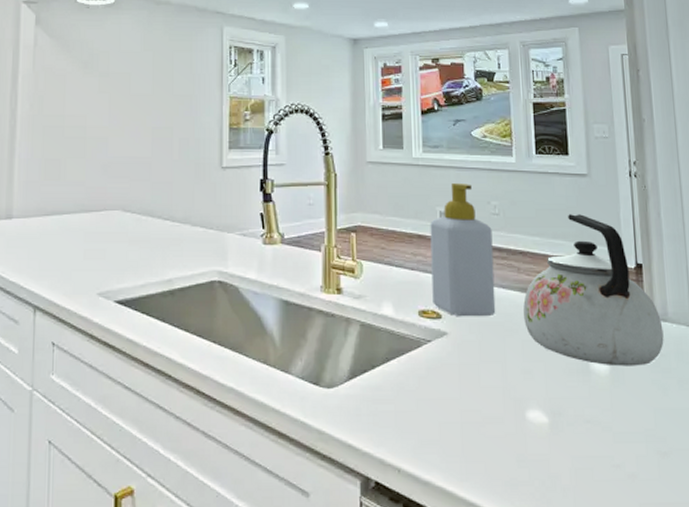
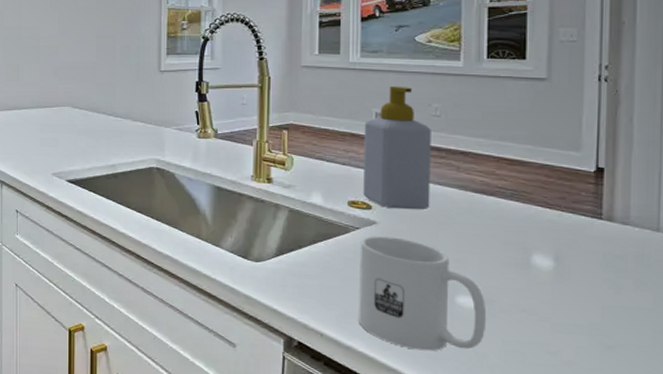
mug: none [432,349,556,478] -> present [359,236,487,351]
kettle: present [523,214,664,367] -> none [461,117,622,265]

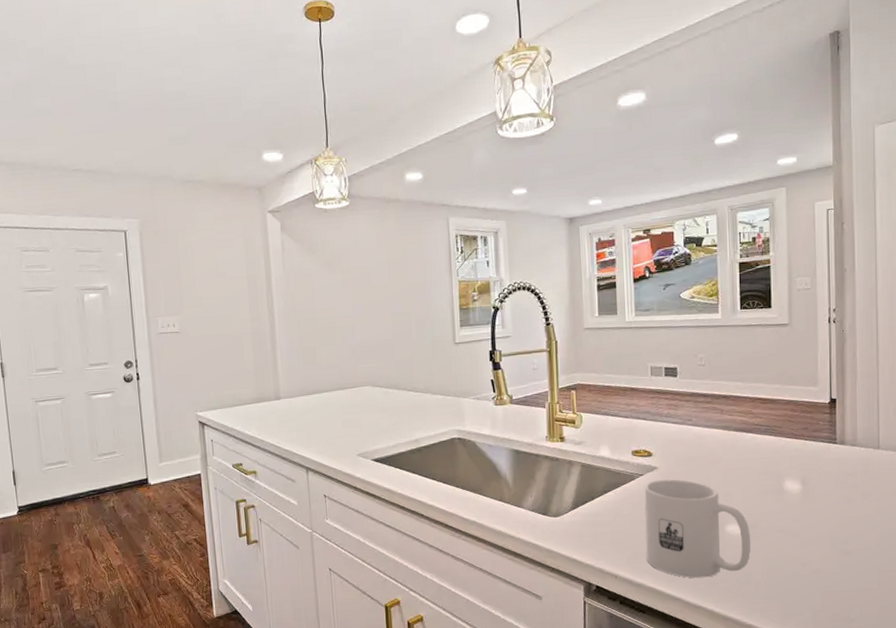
soap bottle: present [363,85,431,209] -> none [642,340,701,453]

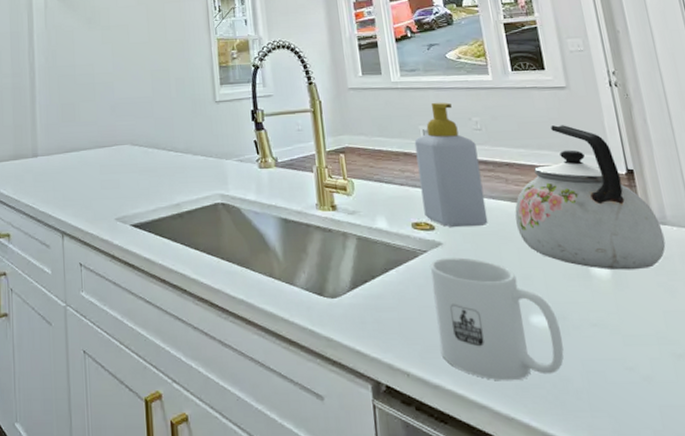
soap bottle: none [642,340,701,453] -> present [414,102,488,227]
kettle: none [725,359,852,486] -> present [515,125,666,271]

